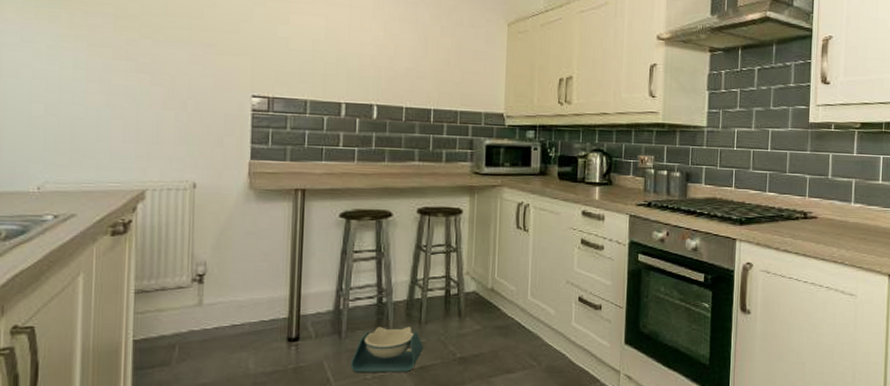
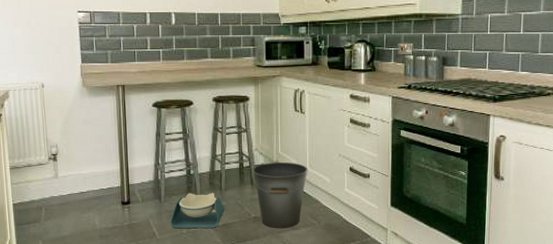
bucket: none [461,289,529,372] -> present [252,162,308,229]

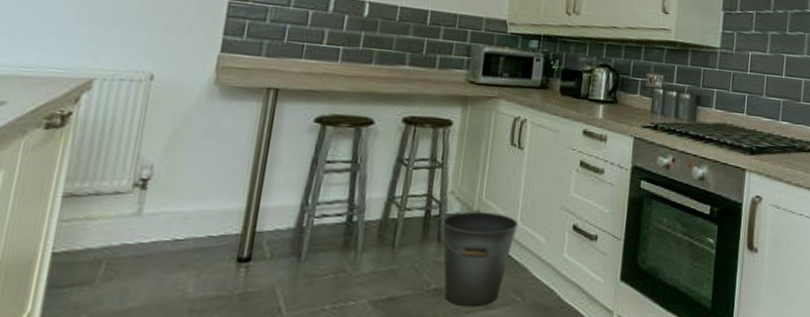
pet bowl: present [170,193,225,228] -> none [307,249,394,303]

